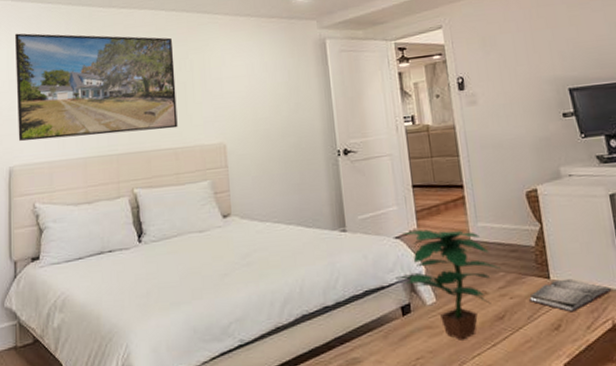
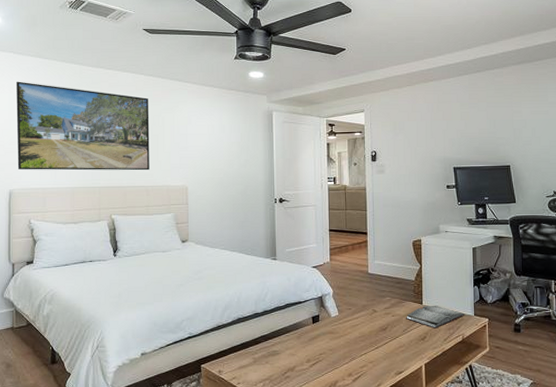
potted plant: present [395,229,501,340] -> none [310,263,388,343]

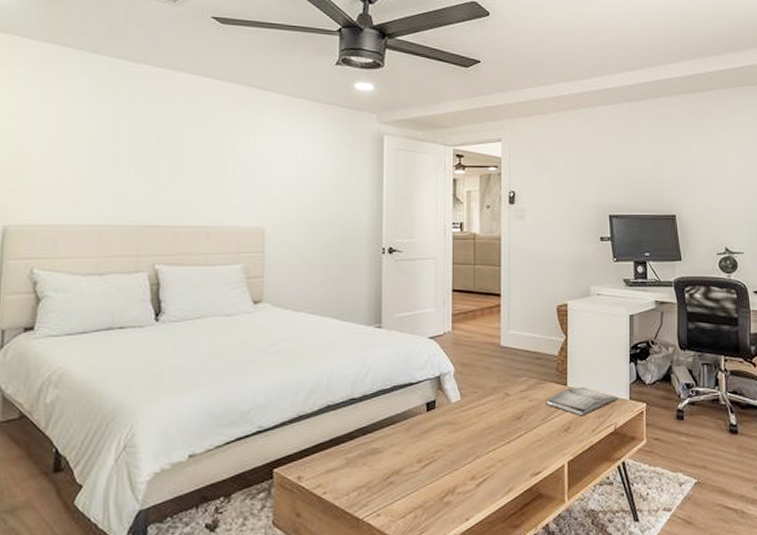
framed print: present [16,81,150,171] -> none [17,75,216,206]

